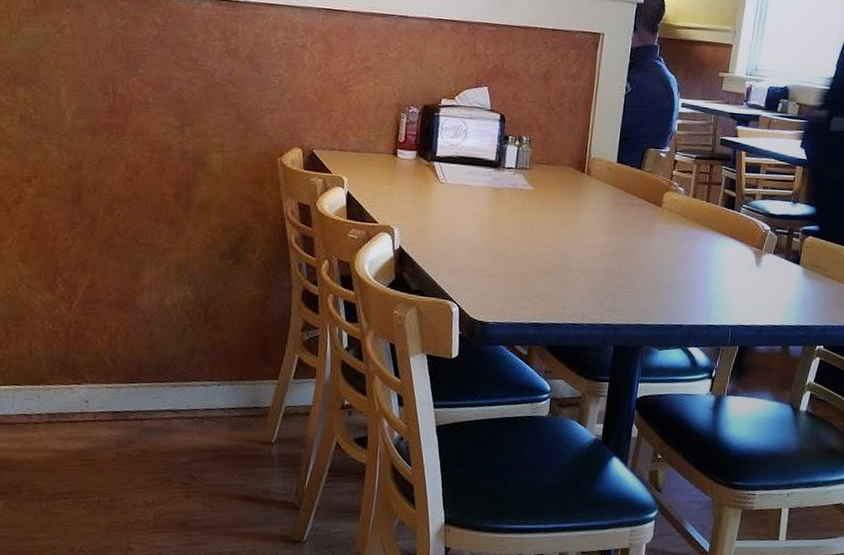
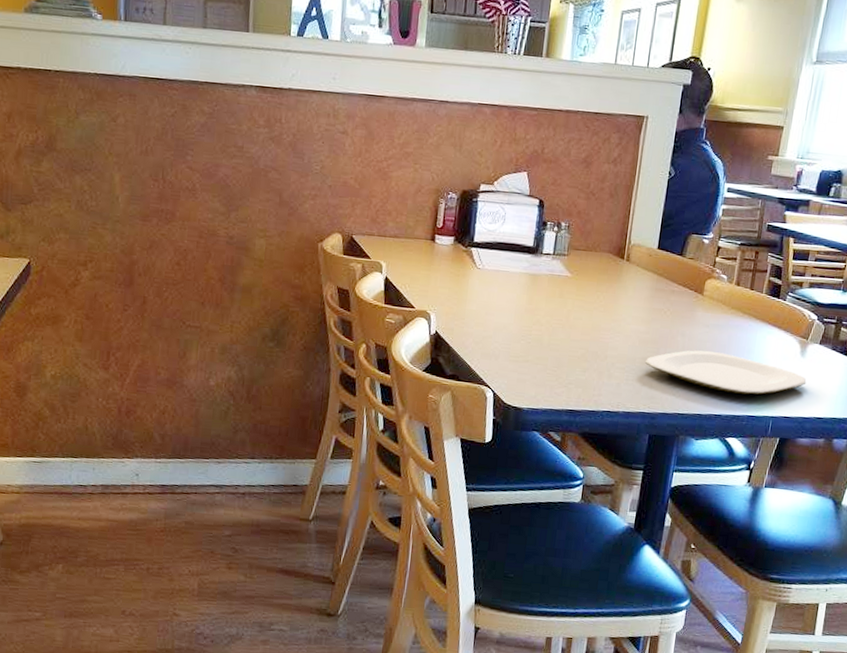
plate: none [607,261,763,304] -> present [644,350,807,395]

